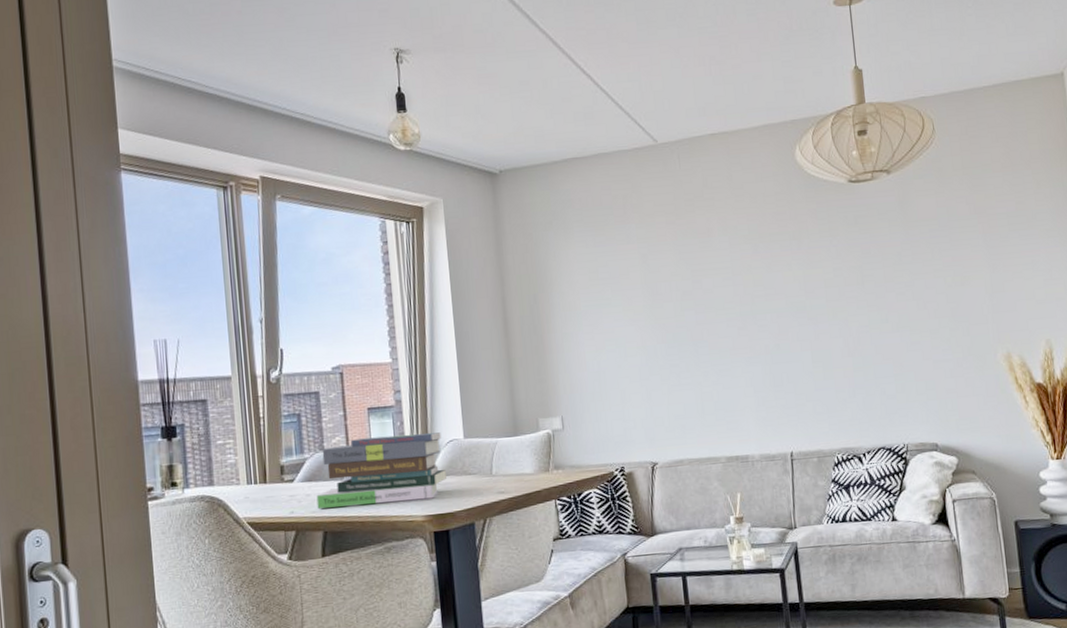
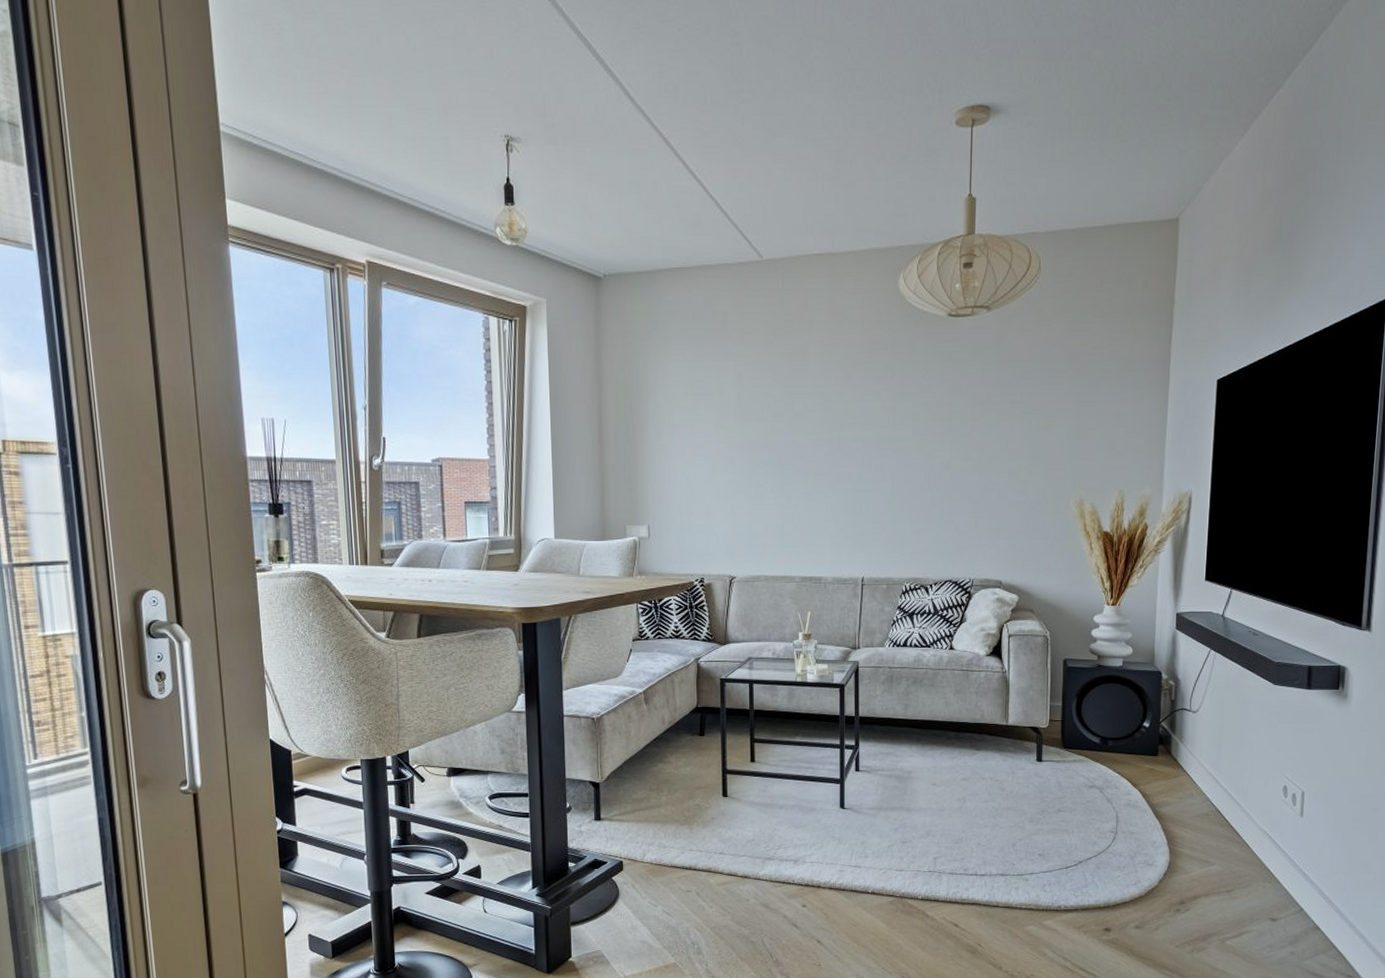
books: present [316,432,446,509] -> none [414,530,536,594]

